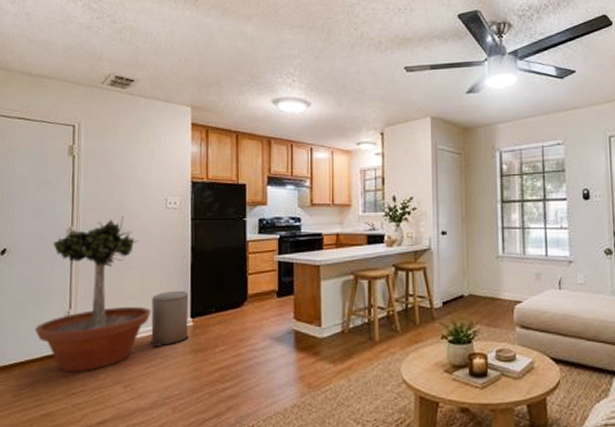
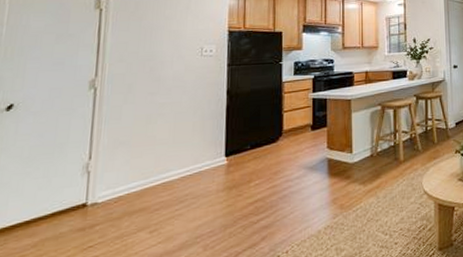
potted tree: present [34,216,152,373] -> none [44,65,183,226]
pedal bin: present [151,290,189,347] -> none [181,131,223,189]

